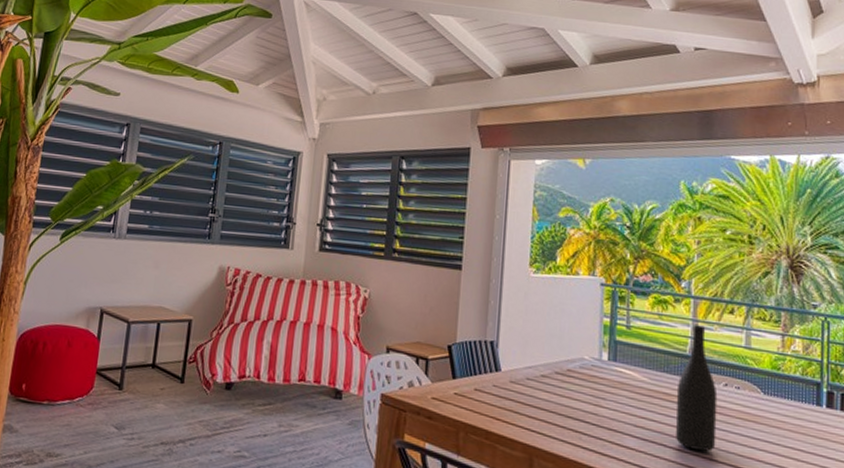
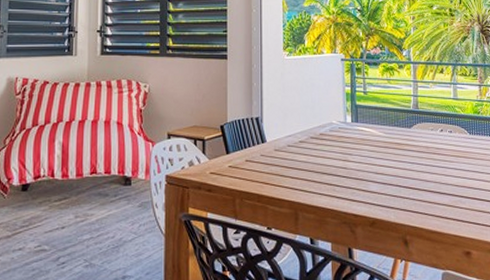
wine bottle: present [676,325,718,452] -> none [405,85,438,187]

